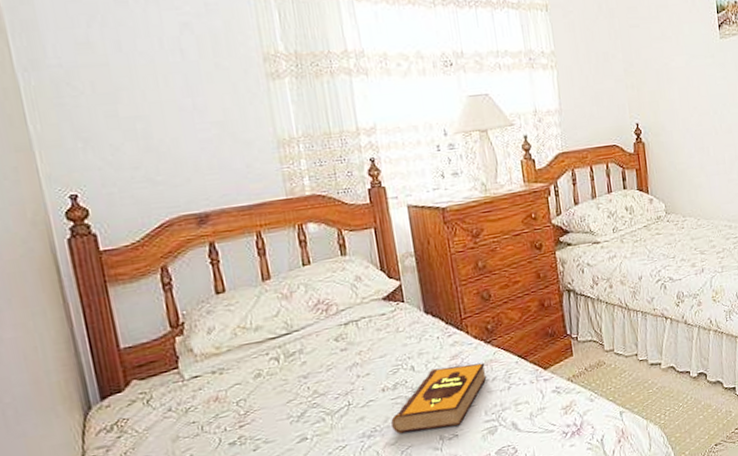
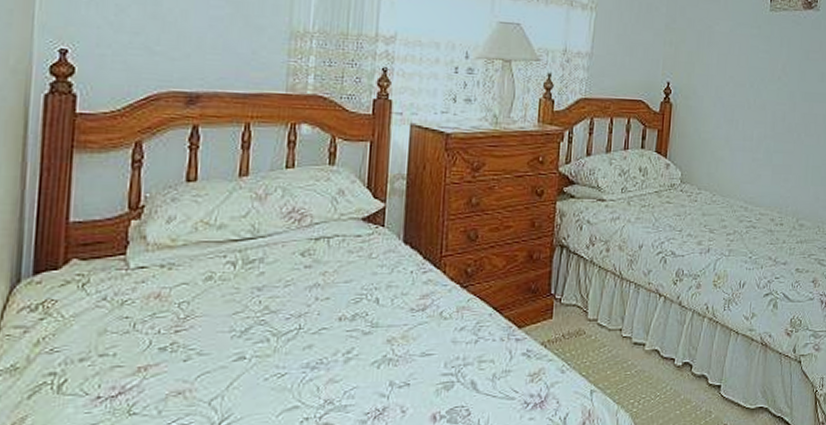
hardback book: present [391,362,487,434] -> none [340,305,456,373]

